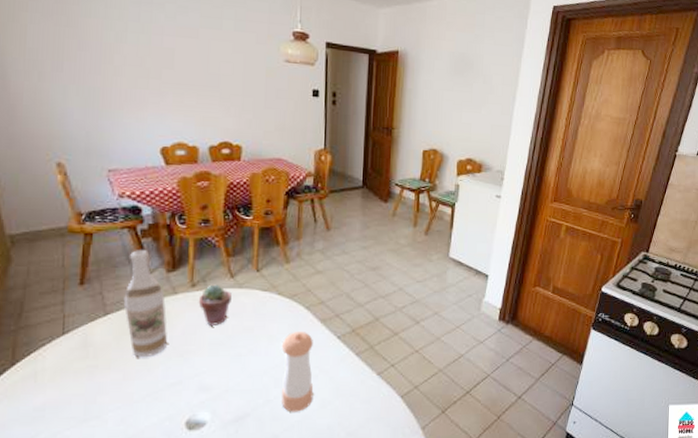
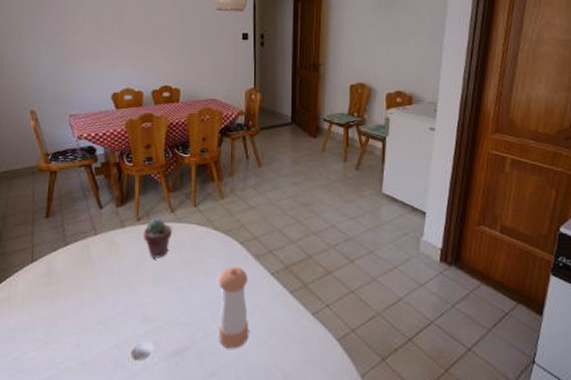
wine bottle: present [123,250,168,358] -> none [80,186,117,287]

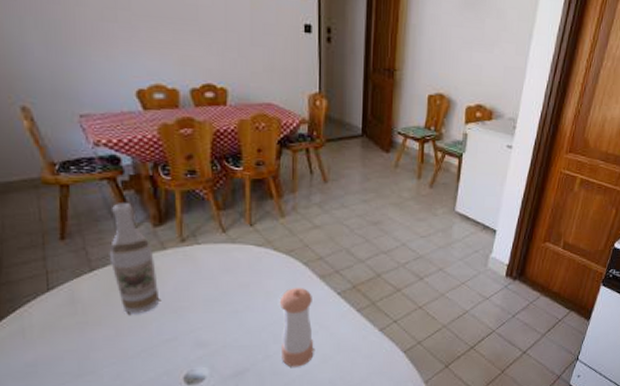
wine bottle: none [80,186,117,287] -> present [109,203,160,315]
potted succulent: present [143,219,172,258] -> none [189,239,224,282]

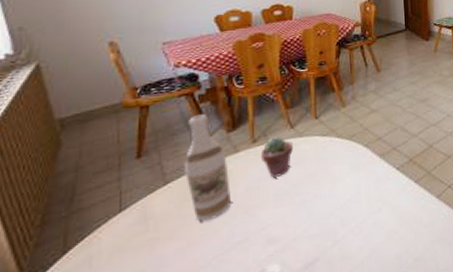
potted succulent: none [189,239,224,282] -> present [260,136,293,178]
pepper shaker: present [279,288,314,367] -> none [345,168,380,249]

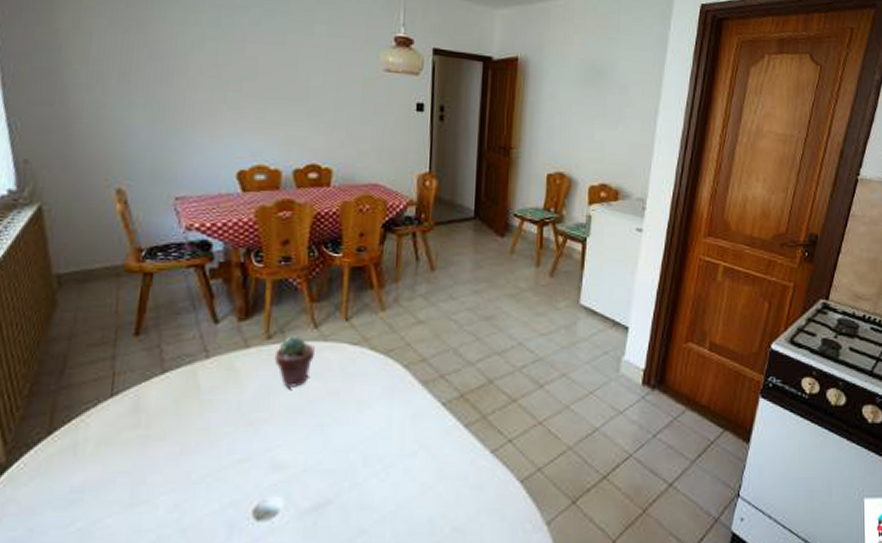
wine bottle: present [184,114,232,223] -> none [185,293,236,427]

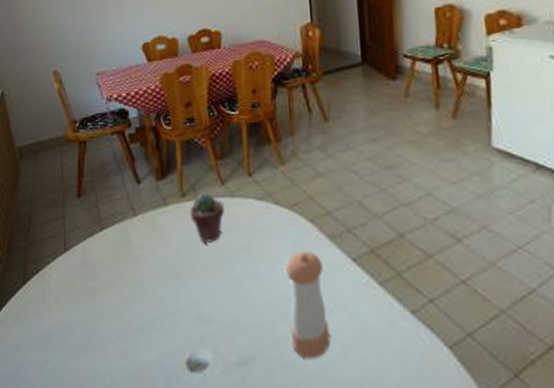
pepper shaker: none [372,396,412,500] -> present [285,252,331,359]

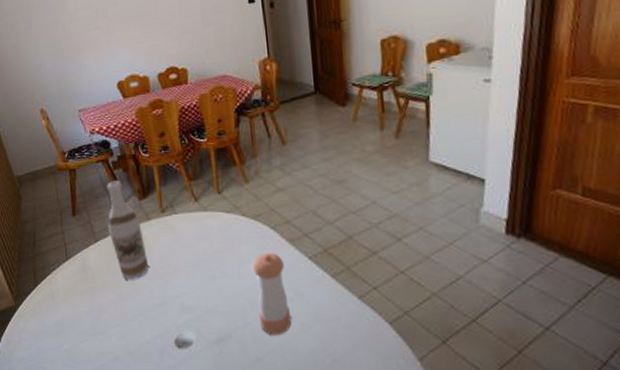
wine bottle: none [117,156,162,280] -> present [107,180,149,280]
potted succulent: present [189,193,224,243] -> none [169,209,199,249]

